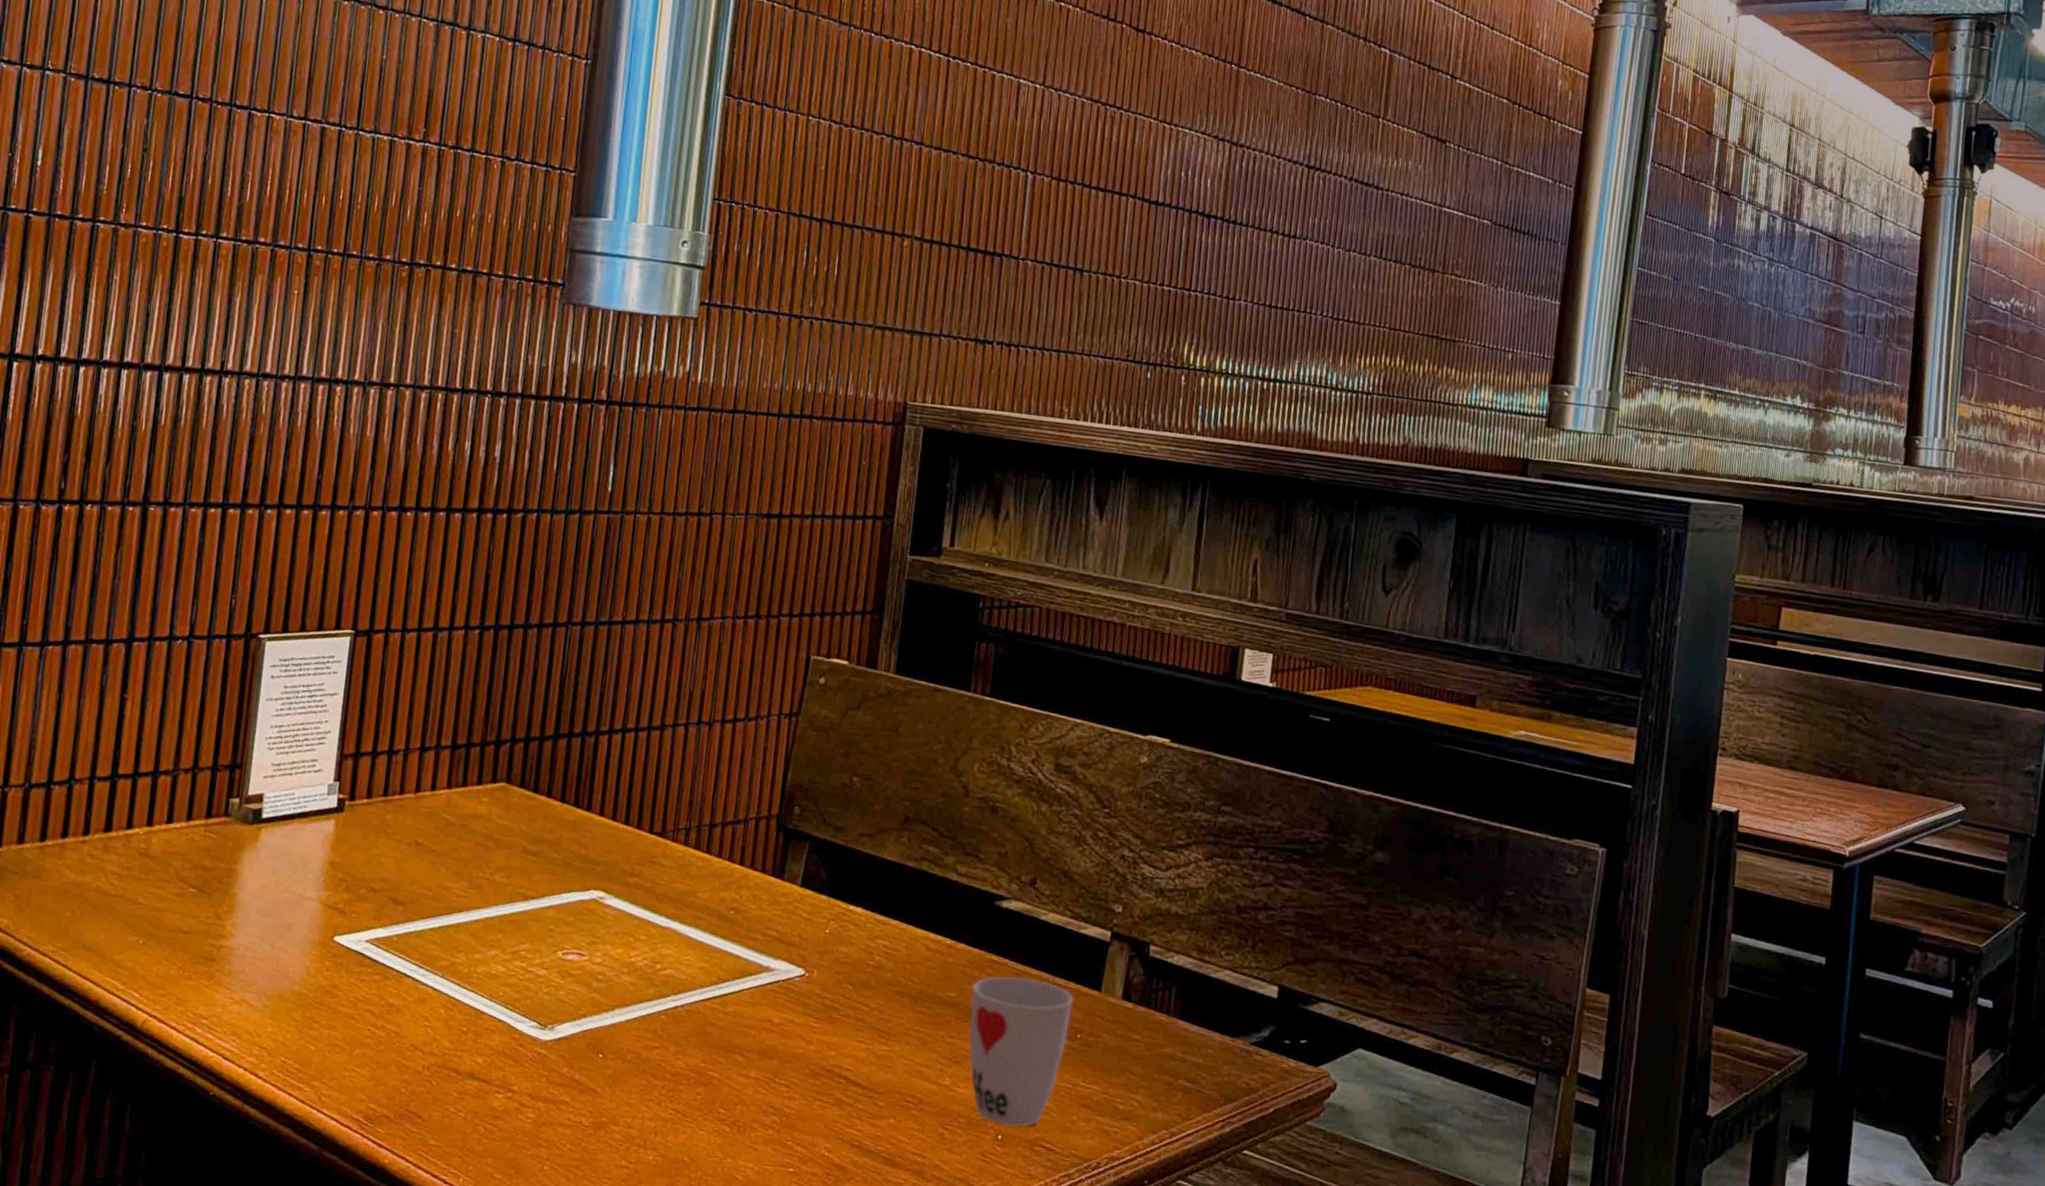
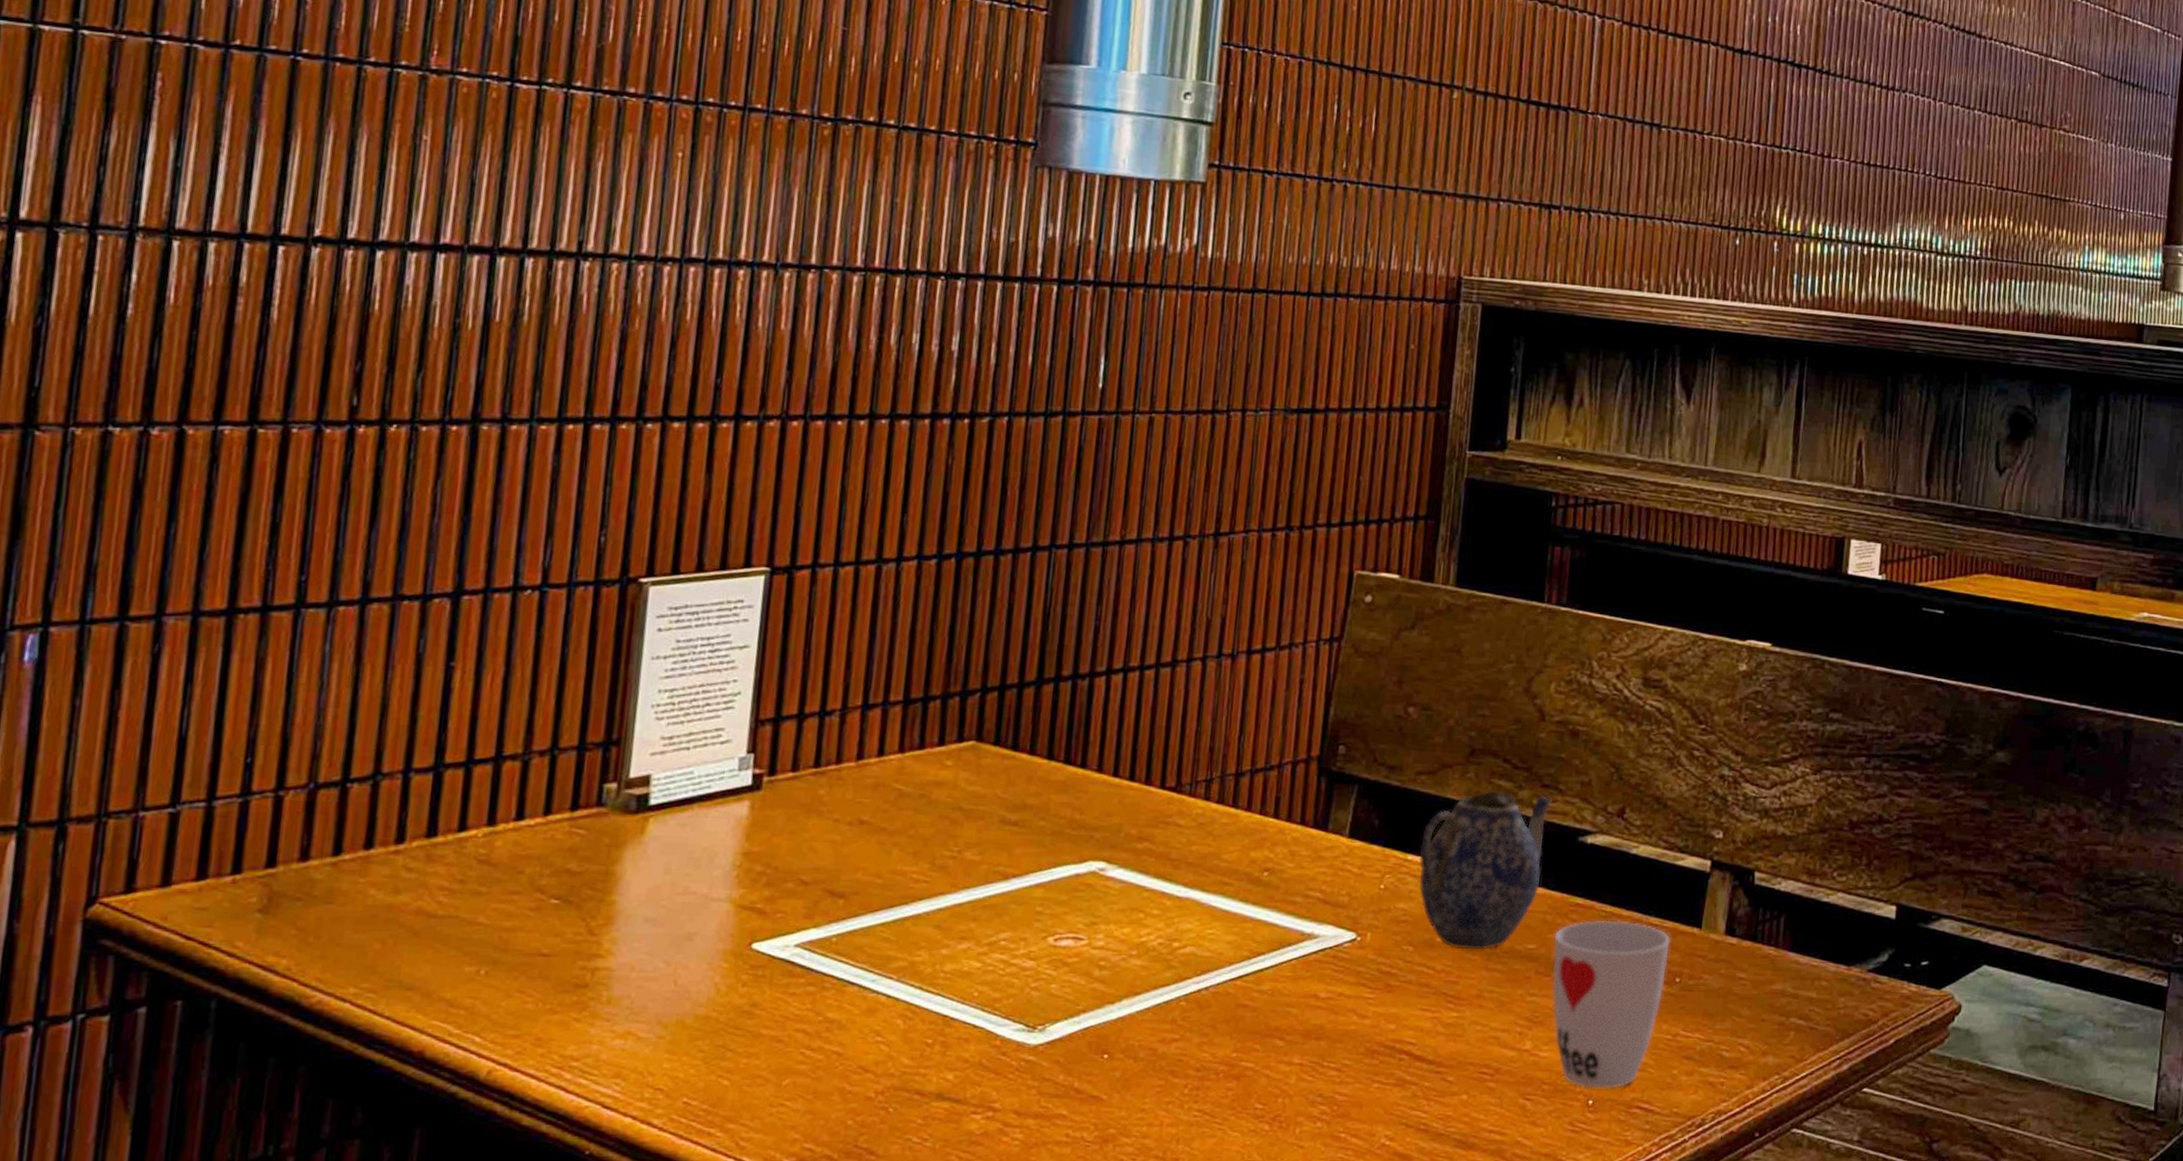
teapot: none [858,855,974,994] -> present [1418,791,1553,950]

